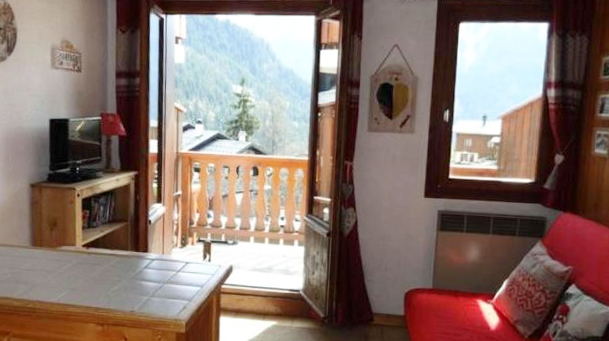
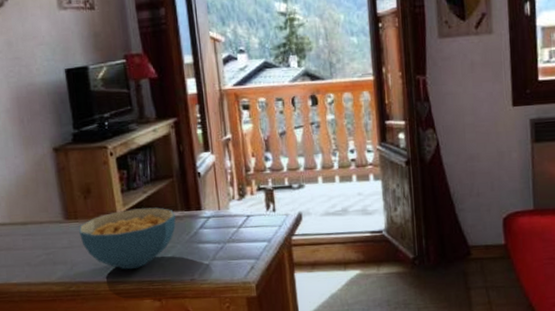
cereal bowl: none [42,244,125,296] -> present [79,207,176,270]

